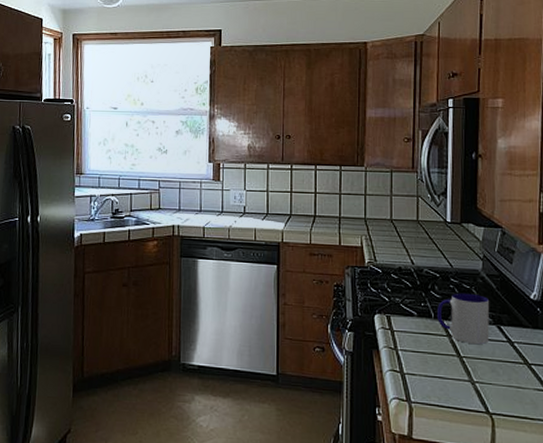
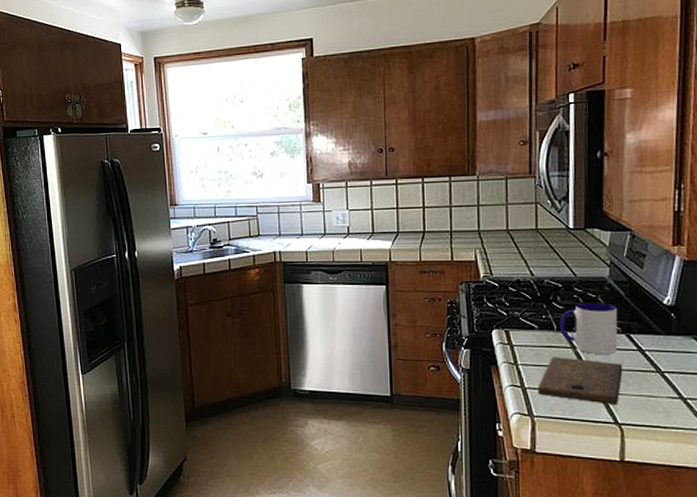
cutting board: none [416,344,494,394] -> present [538,357,623,404]

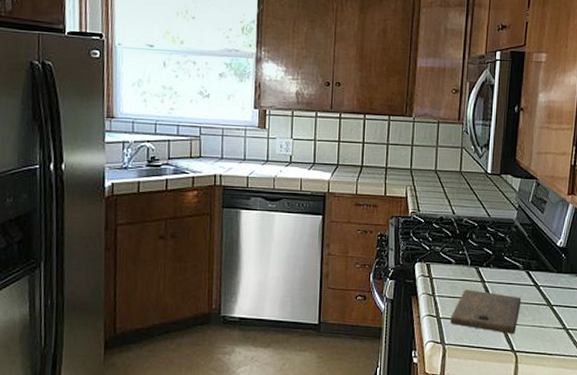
mug: present [560,302,618,354] -> none [473,241,520,288]

